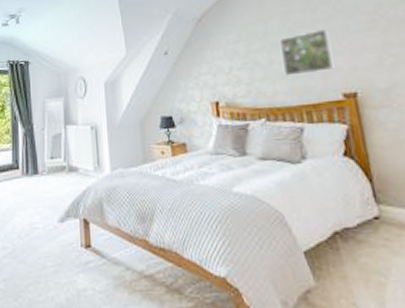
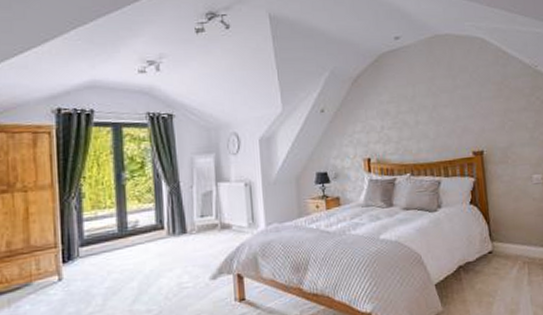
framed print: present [280,28,335,76] -> none [426,94,468,136]

